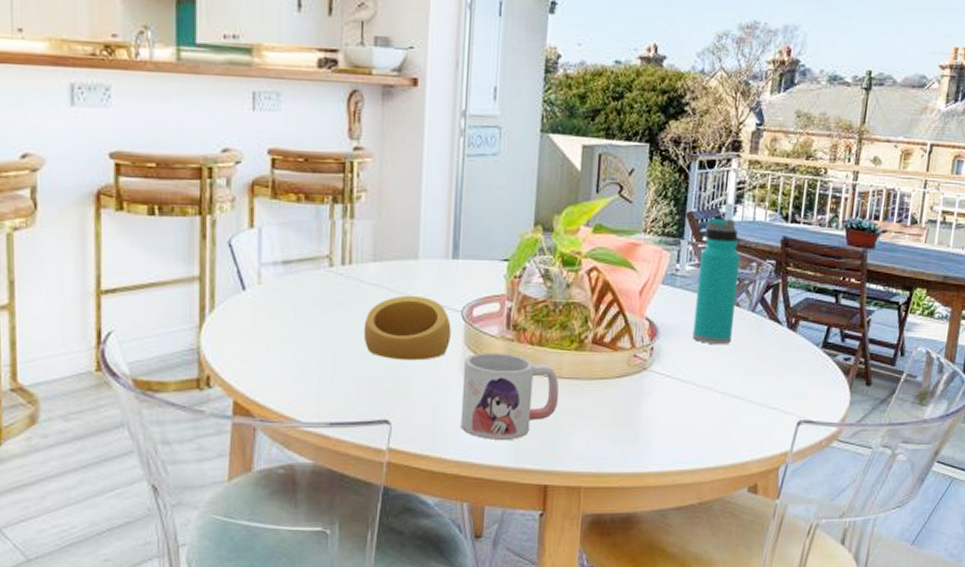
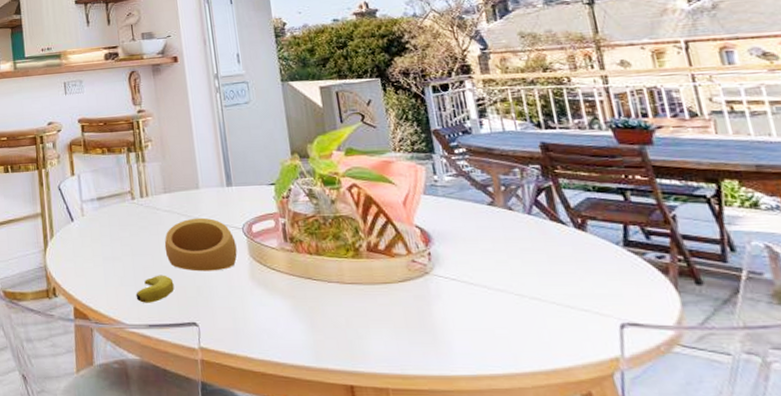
banana: none [318,363,368,397] -> present [136,275,174,303]
mug: present [460,352,560,440] -> none [251,262,347,341]
water bottle: present [692,217,741,344] -> none [454,131,513,247]

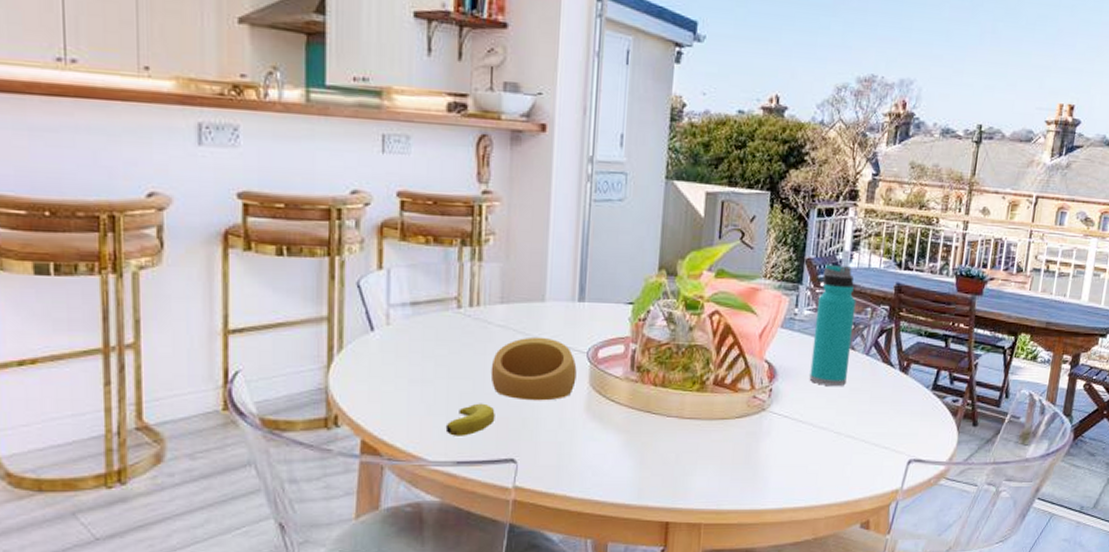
water bottle: none [454,131,513,247] -> present [809,264,856,386]

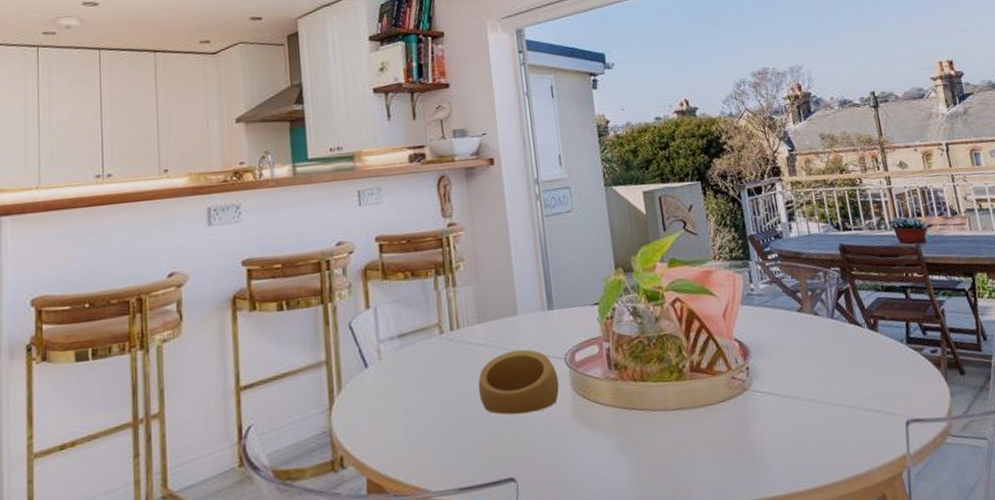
banana: present [445,403,495,436] -> none [444,423,489,462]
water bottle: present [809,264,856,386] -> none [767,235,819,356]

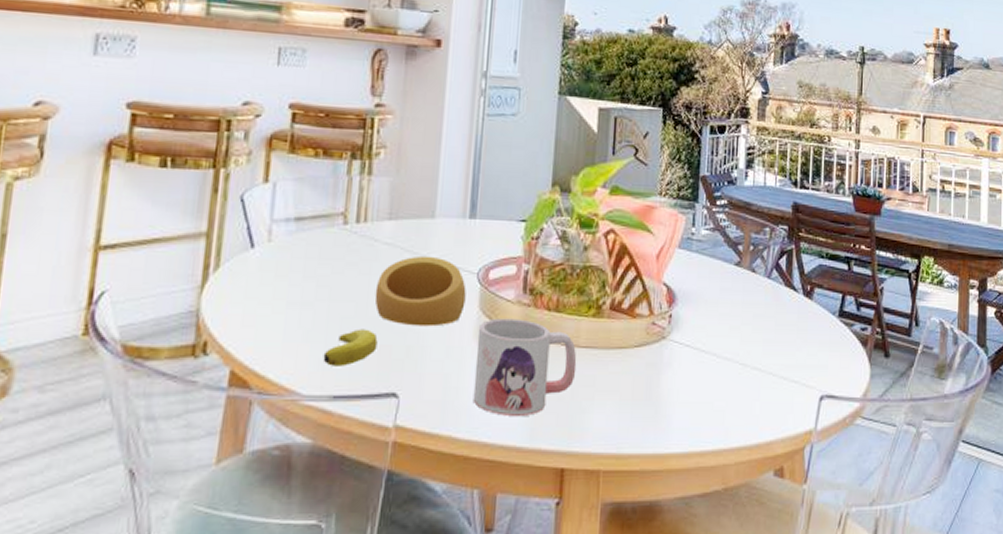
banana: none [444,423,489,462] -> present [323,329,378,366]
mug: none [574,393,672,484] -> present [473,318,577,416]

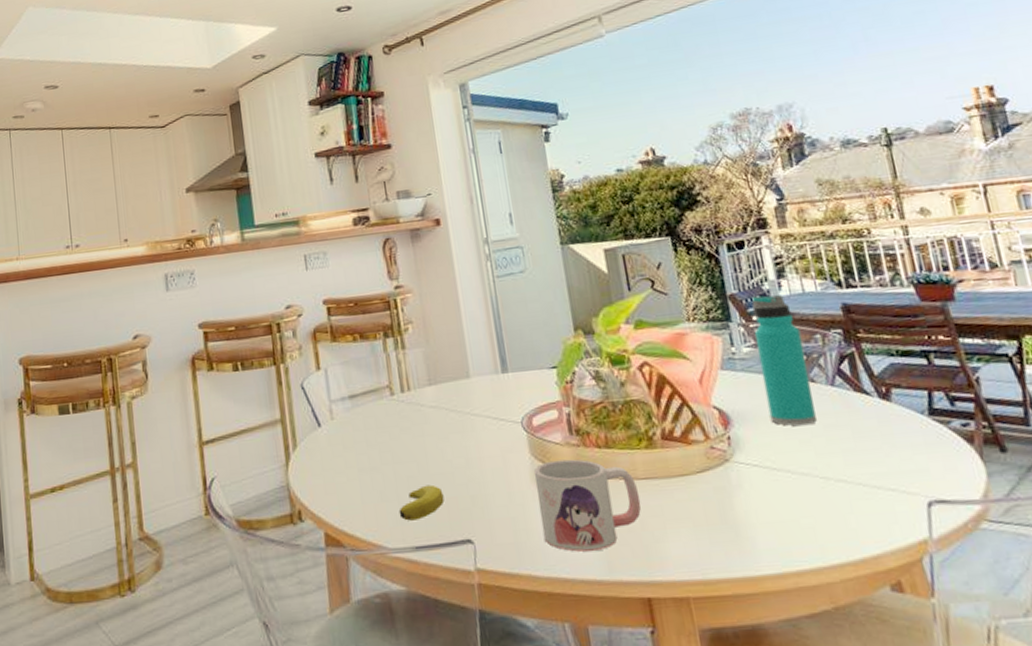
ring: present [374,255,466,327] -> none [431,412,517,478]
water bottle: none [710,181,754,311] -> present [752,294,817,426]

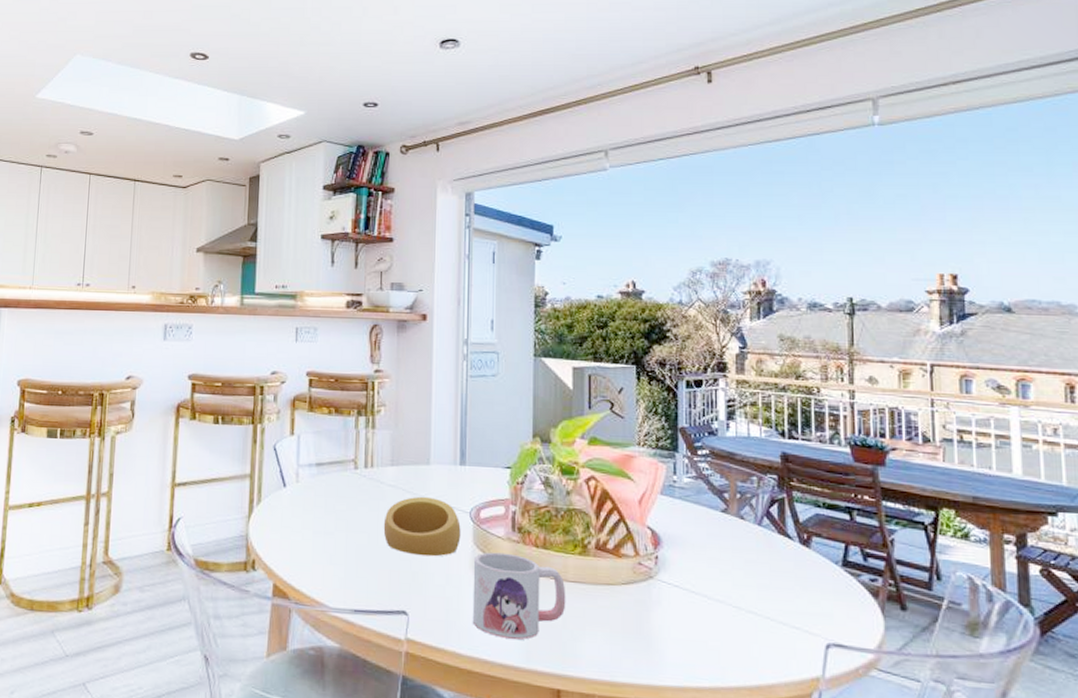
banana: present [399,484,445,521] -> none [344,555,388,586]
ring: none [431,412,517,478] -> present [383,496,461,557]
water bottle: present [752,294,817,426] -> none [696,432,740,557]

